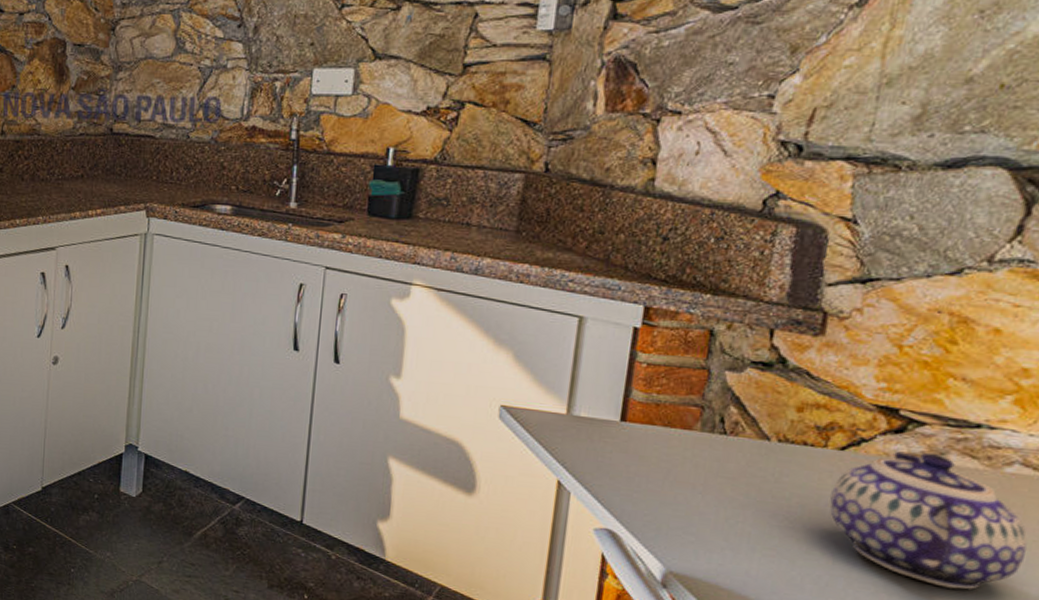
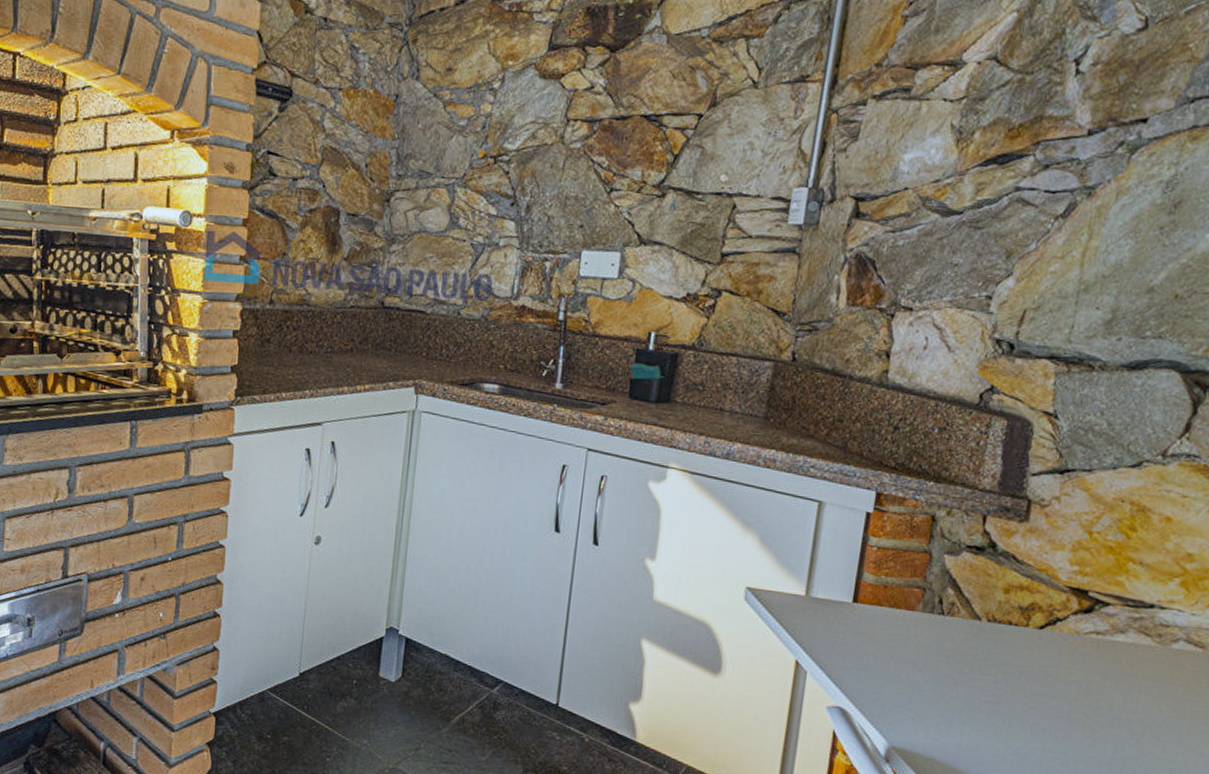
teapot: present [829,451,1028,590] -> none [1029,629,1189,757]

